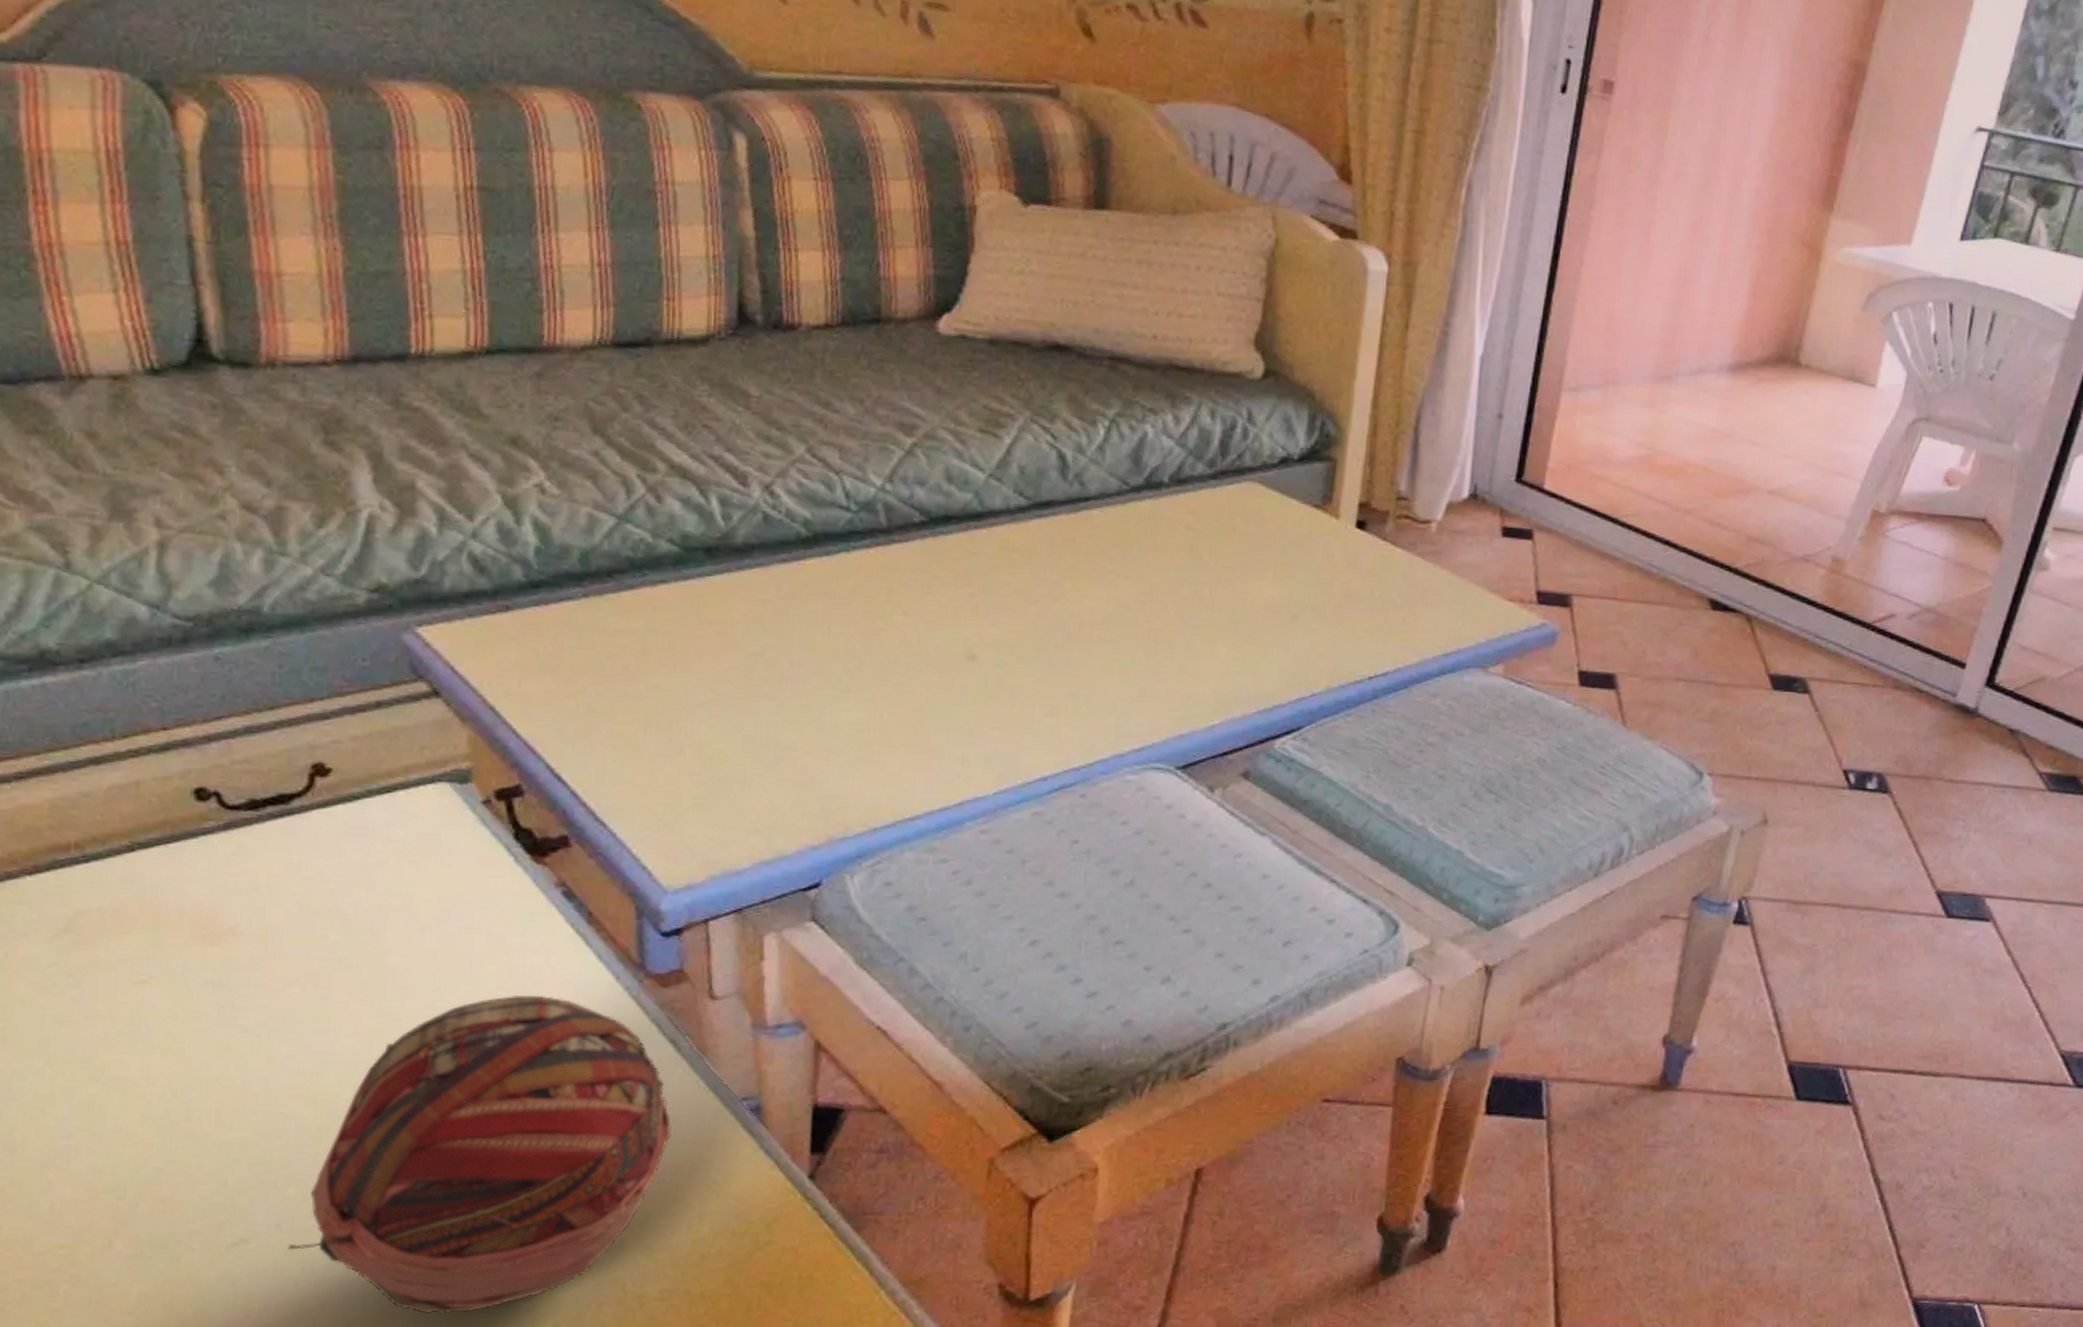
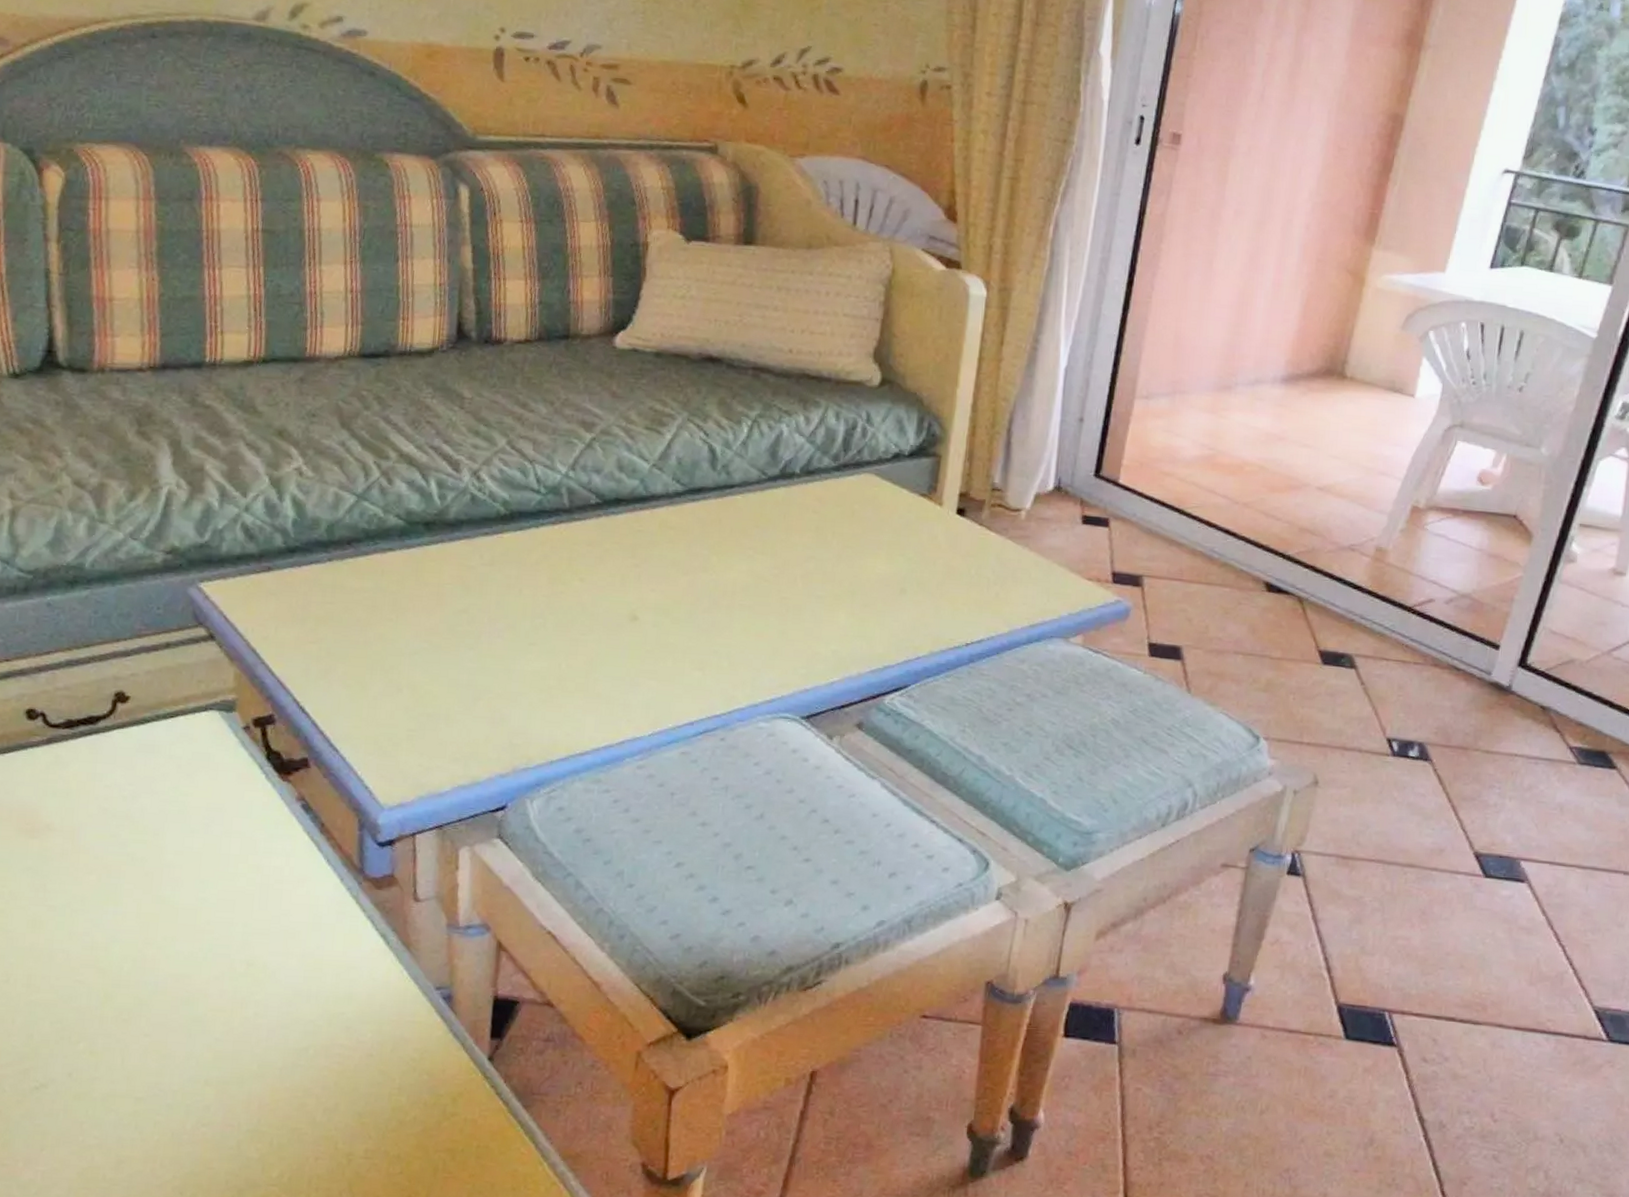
decorative ball: present [288,994,672,1314] -> none [76,890,380,1159]

